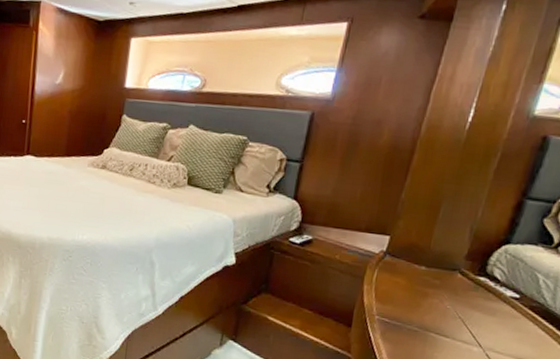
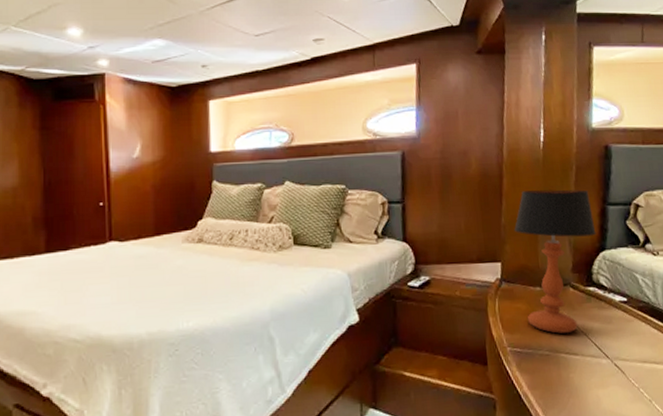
table lamp: none [404,170,509,316] -> present [514,190,596,334]

